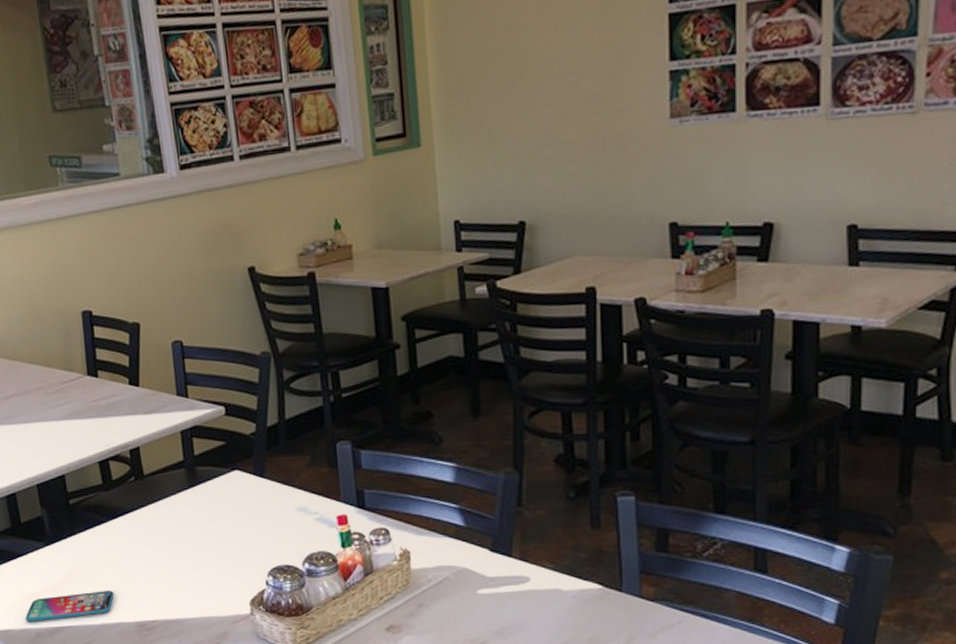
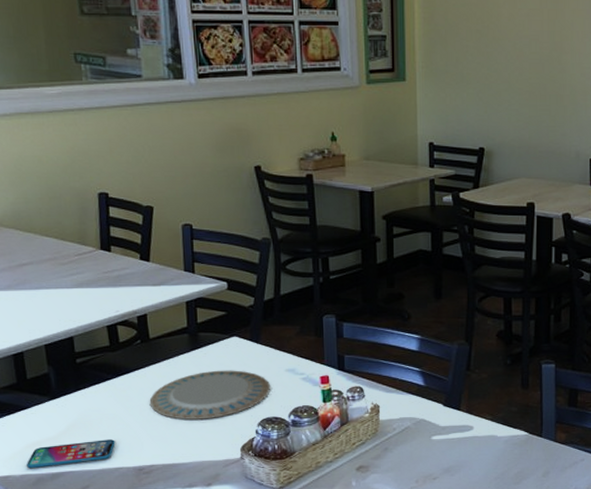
plate: none [147,510,280,568] -> present [149,370,270,420]

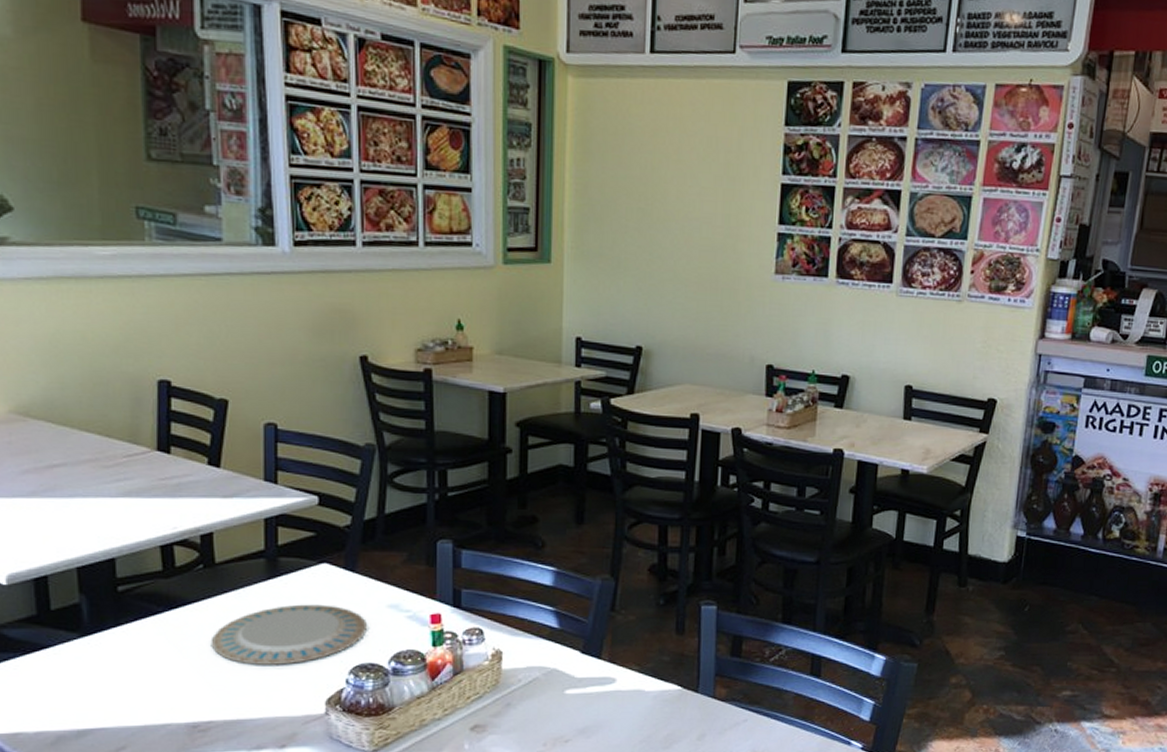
smartphone: present [27,439,116,469] -> none [44,688,164,724]

